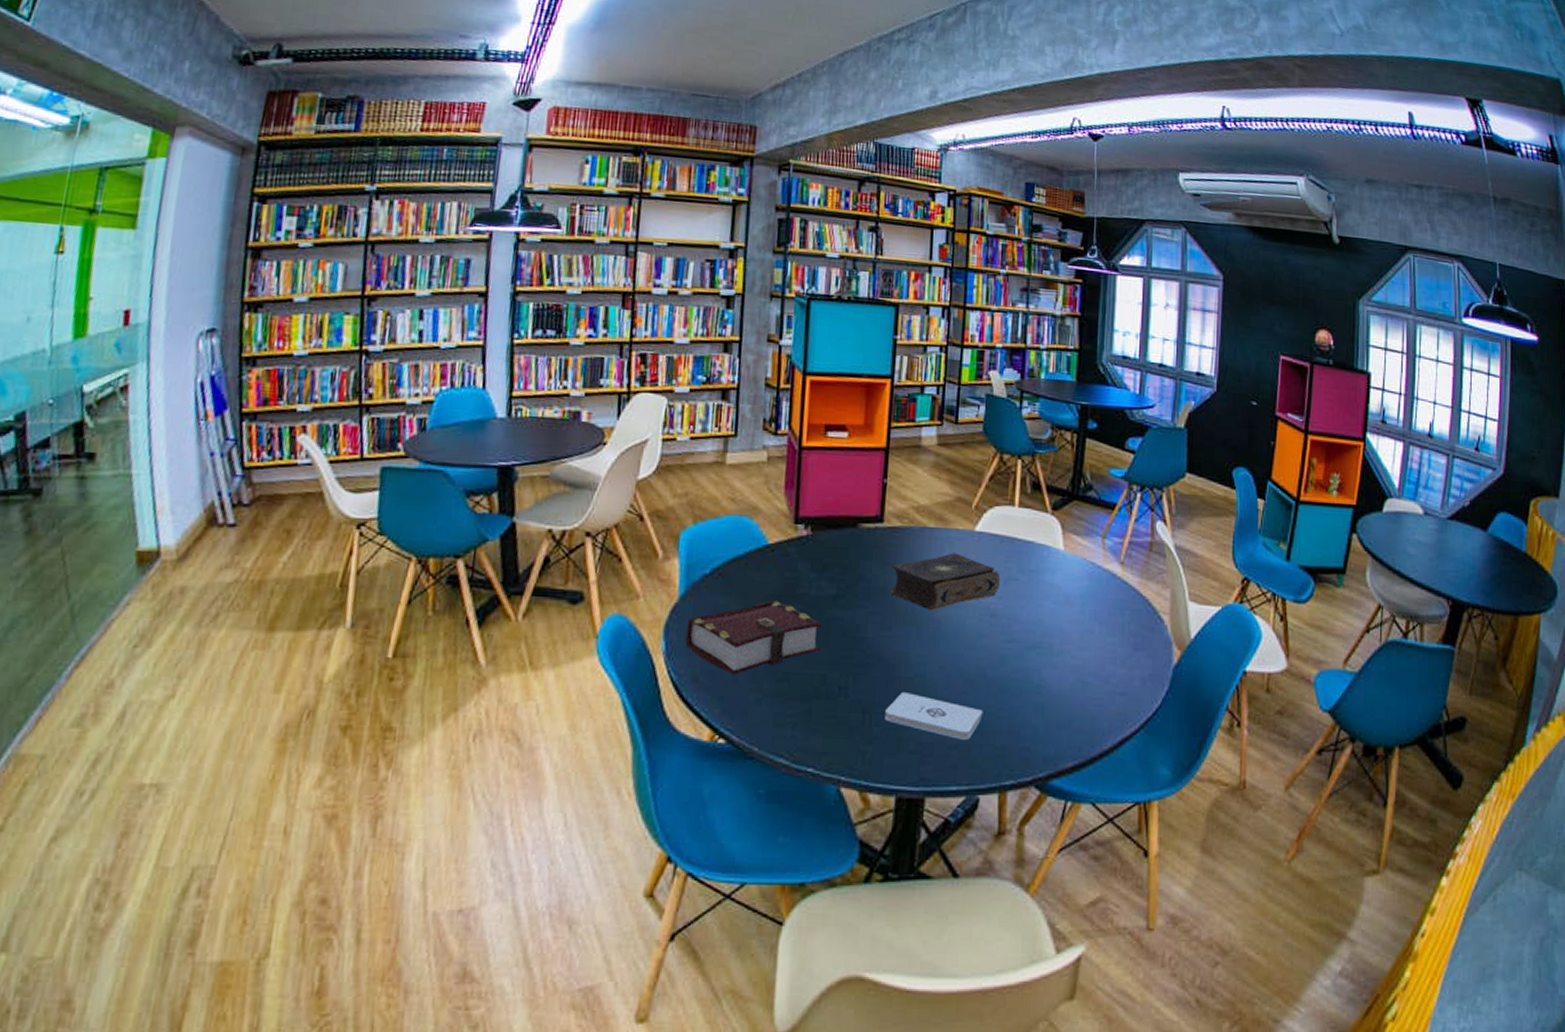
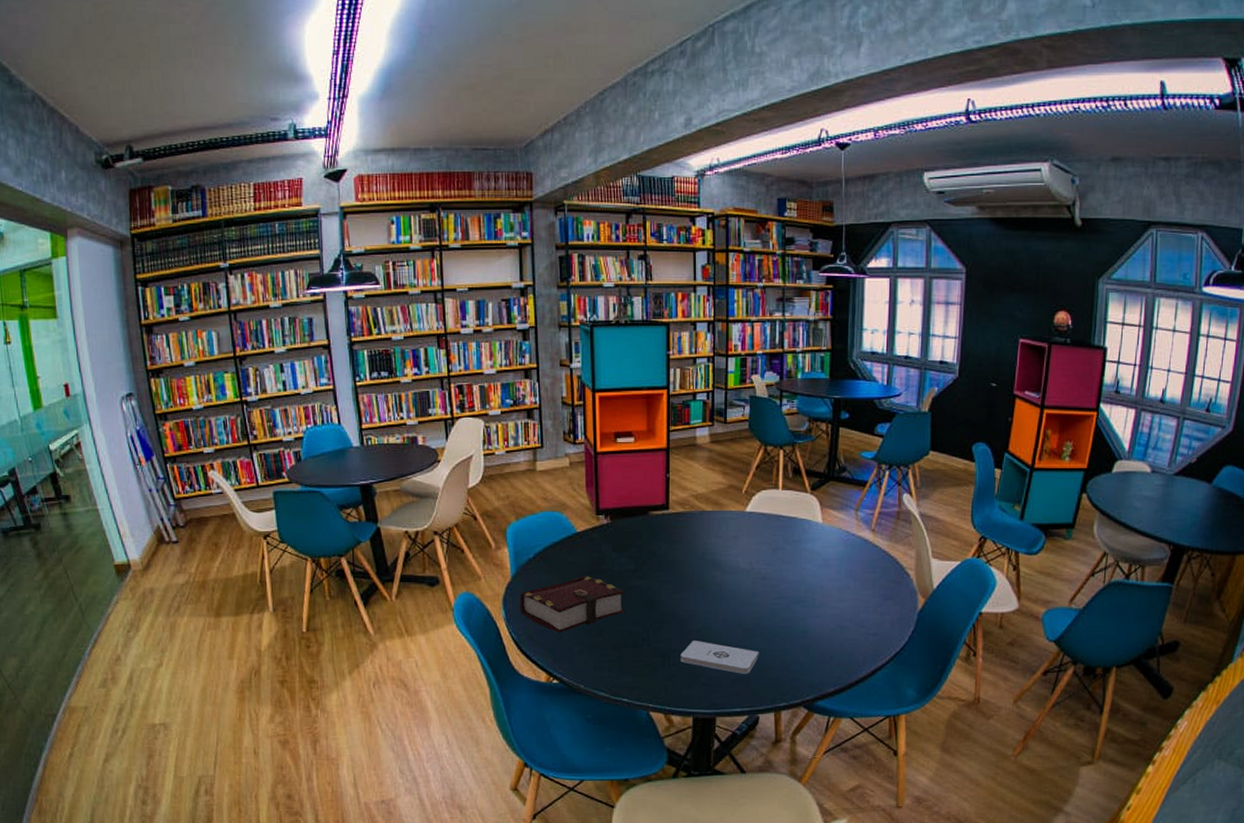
book: present [889,553,1001,611] -> none [677,530,769,577]

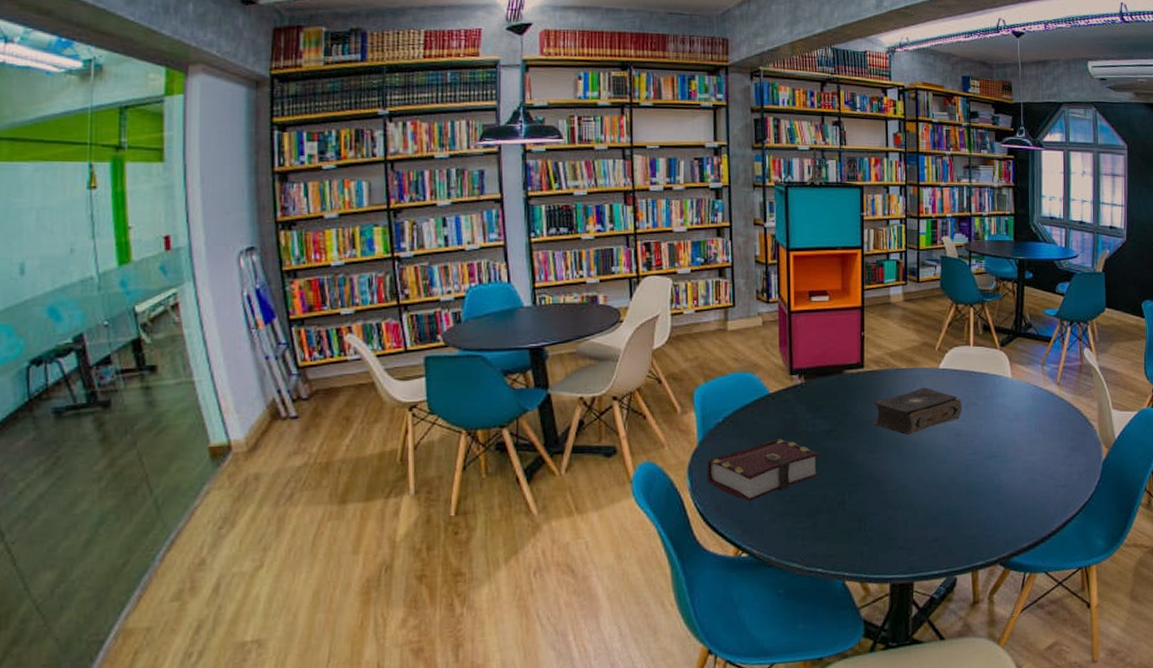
book: none [677,530,769,577] -> present [872,387,963,436]
notepad: present [680,640,759,674] -> none [877,501,955,534]

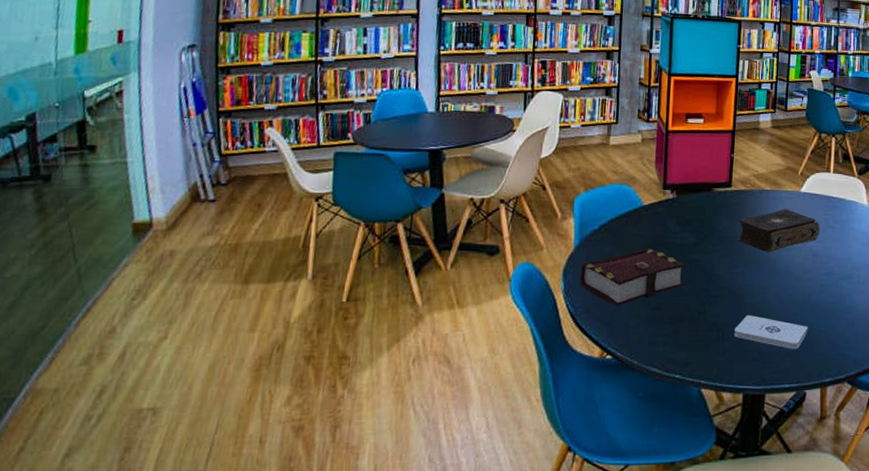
notepad: none [877,501,955,534] -> present [734,314,808,349]

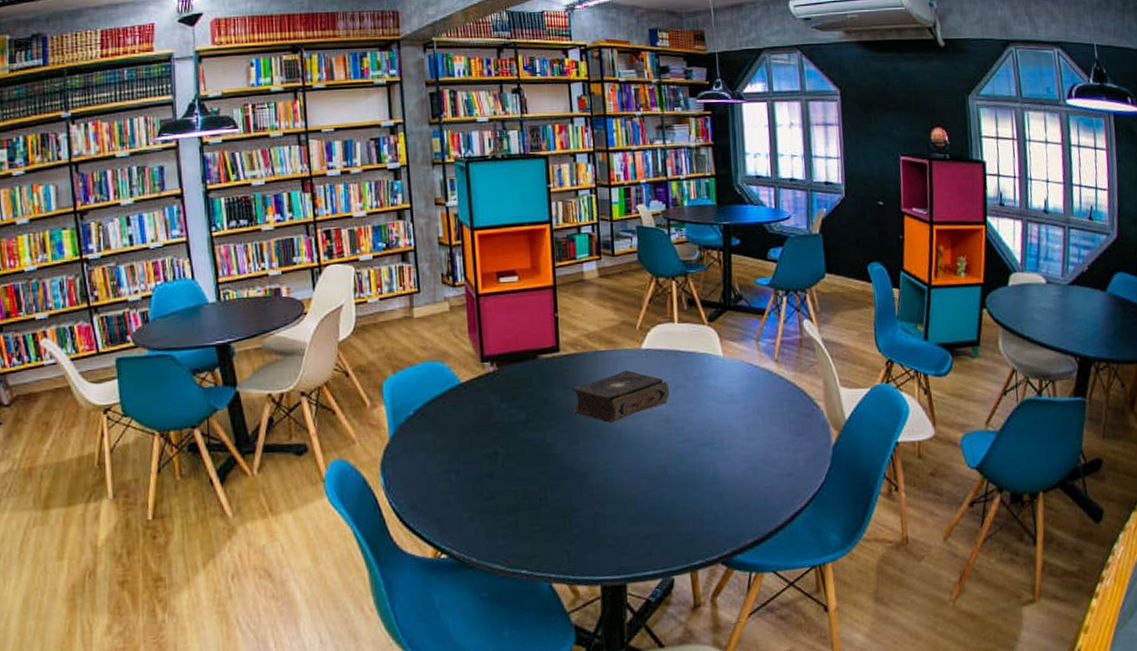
book: present [579,248,685,306] -> none [399,431,520,499]
notepad: present [734,314,808,349] -> none [582,495,669,531]

